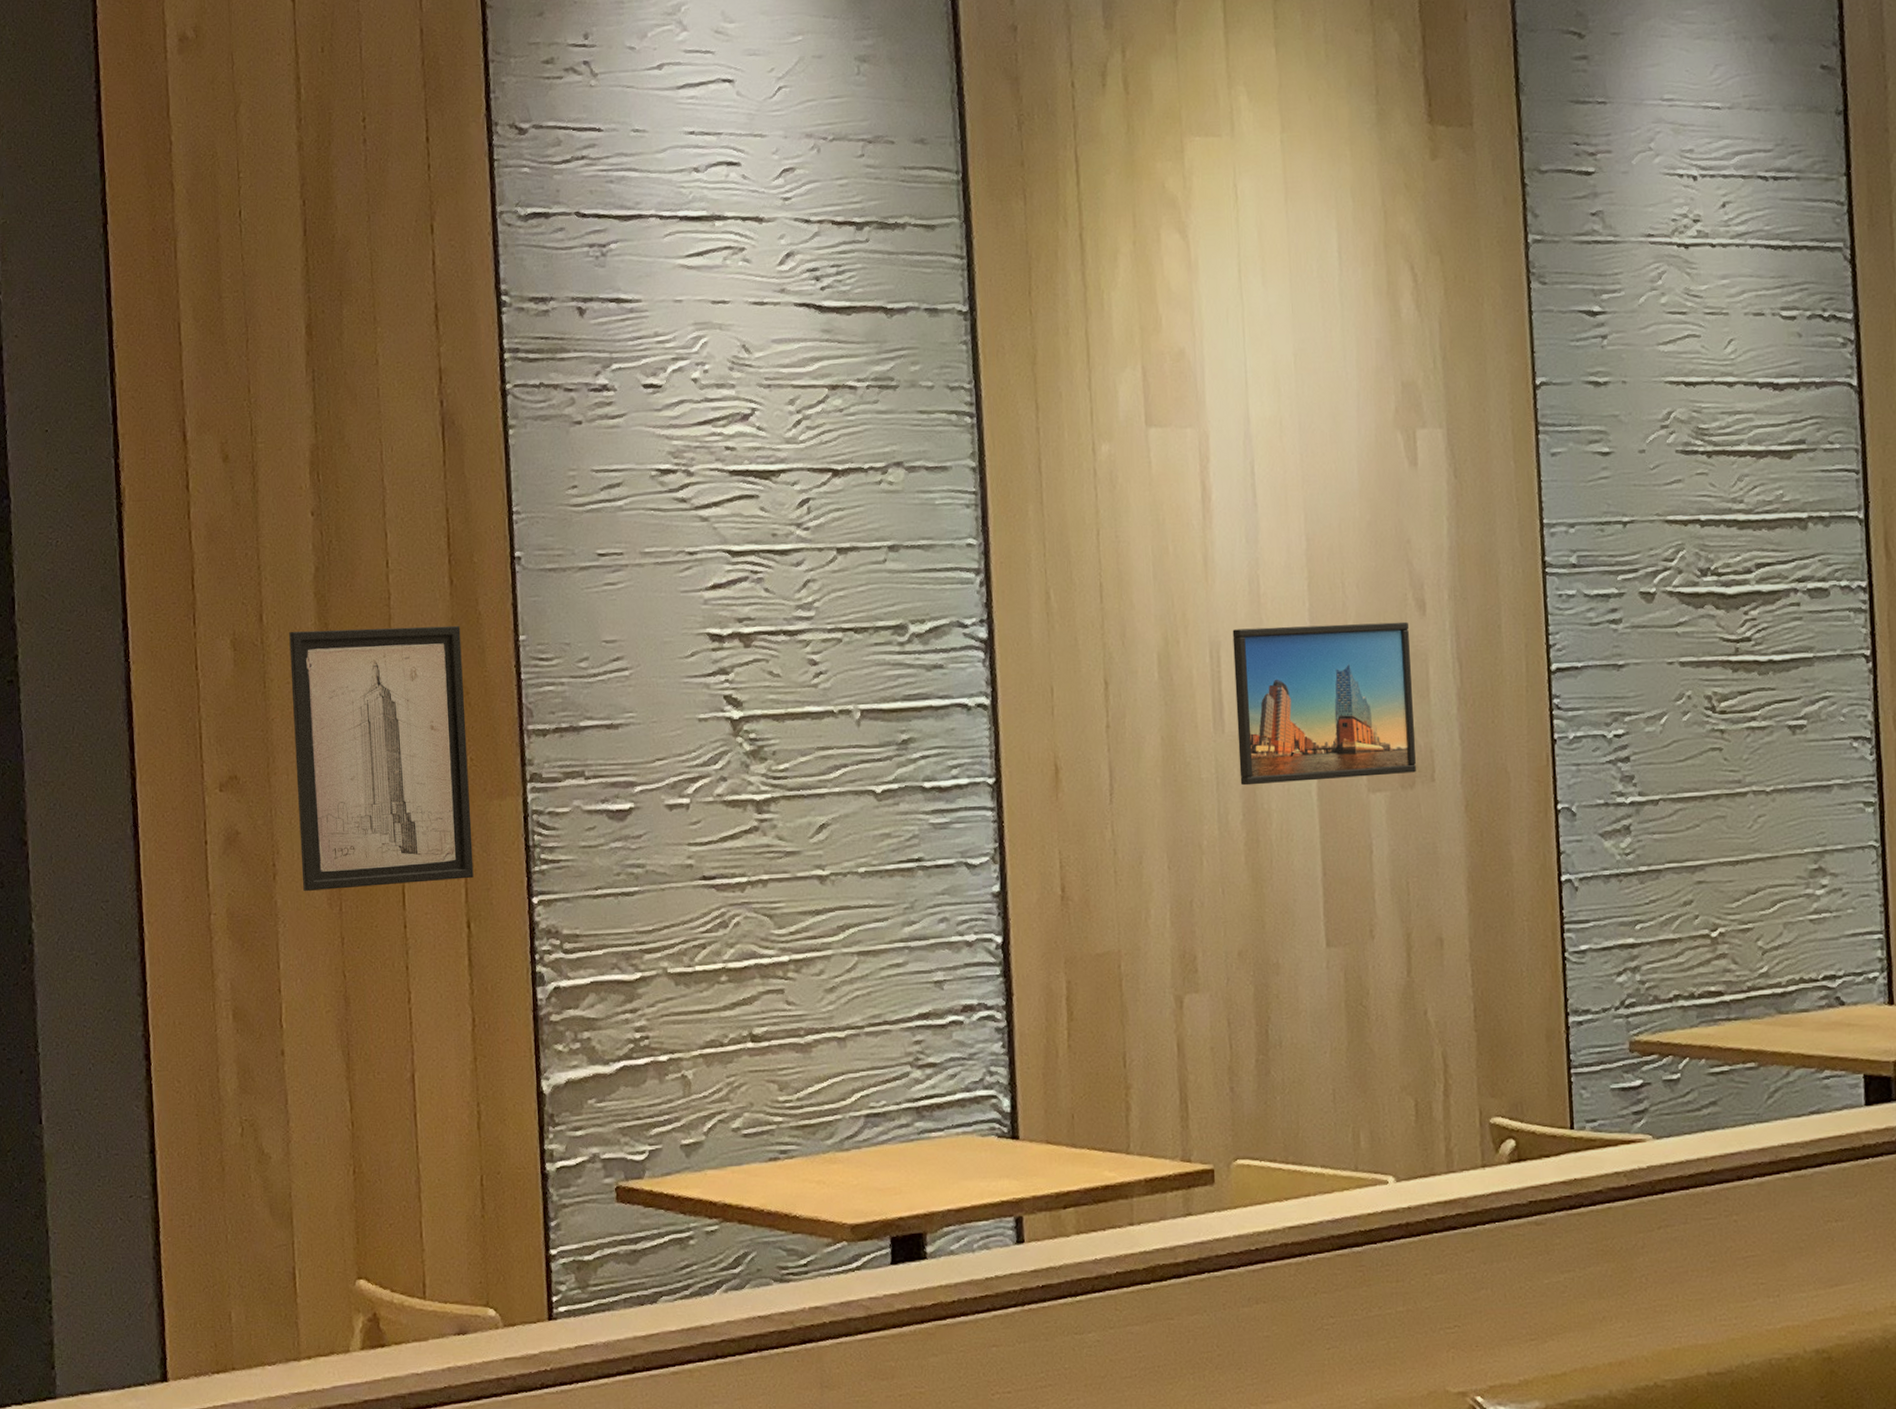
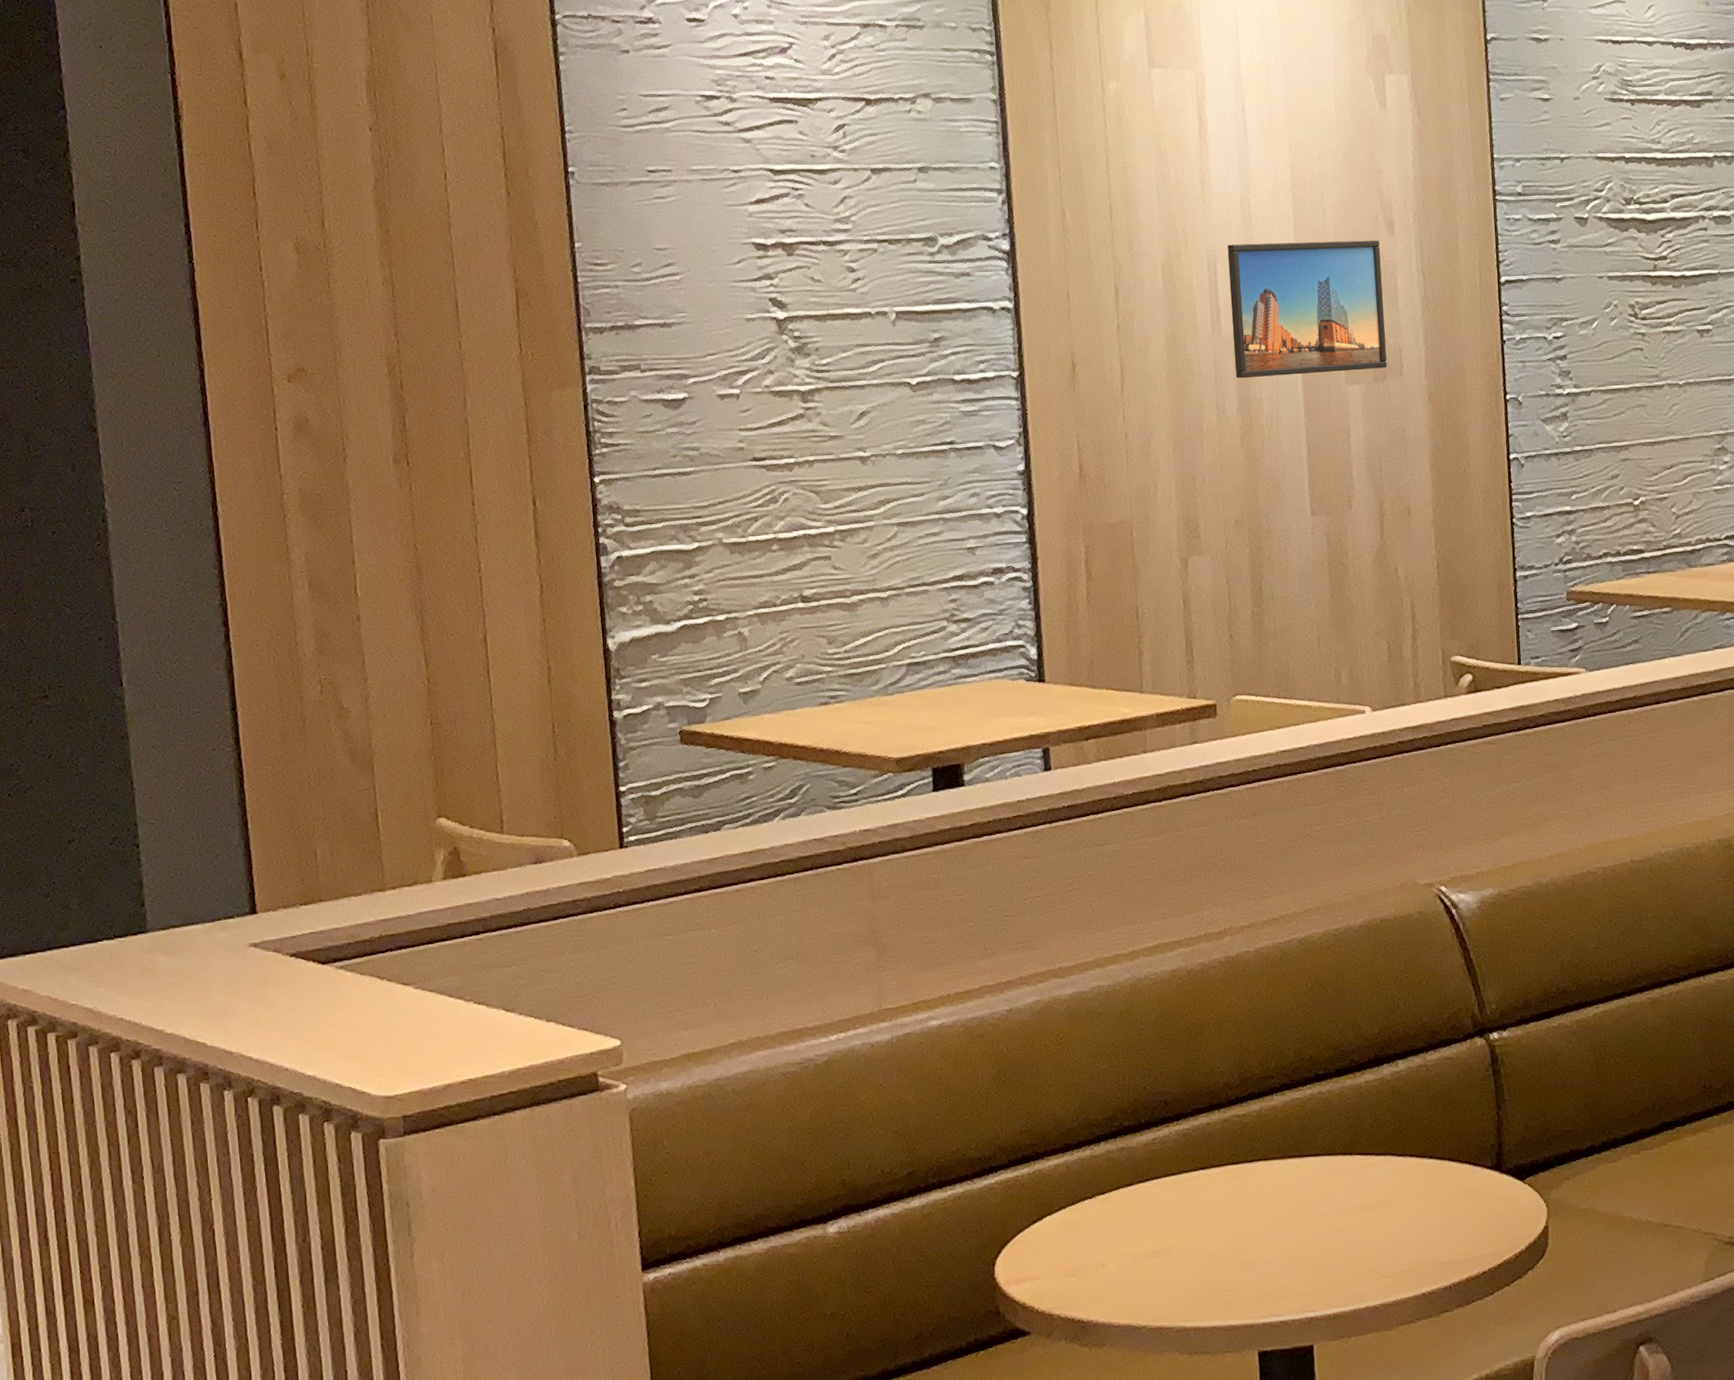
wall art: present [289,625,474,891] -> none [351,233,538,472]

